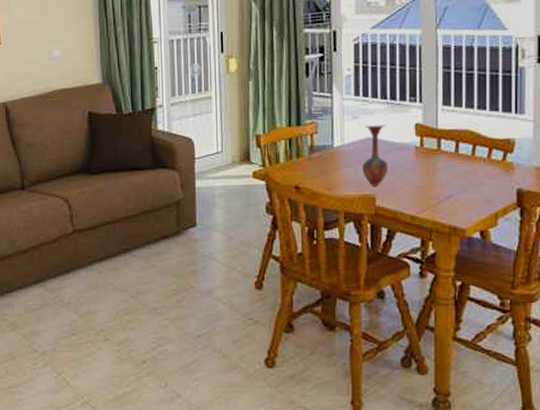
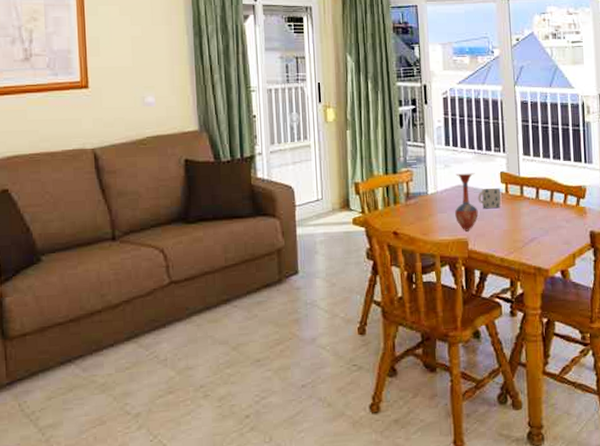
mug: none [388,141,414,163] -> present [477,188,501,209]

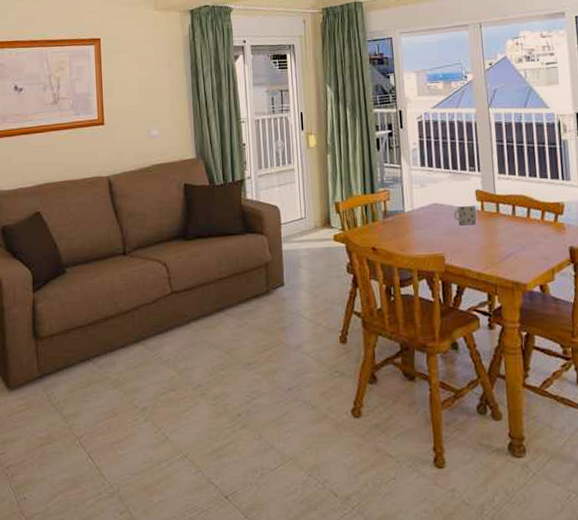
vase: present [455,173,478,231] -> none [431,191,455,247]

